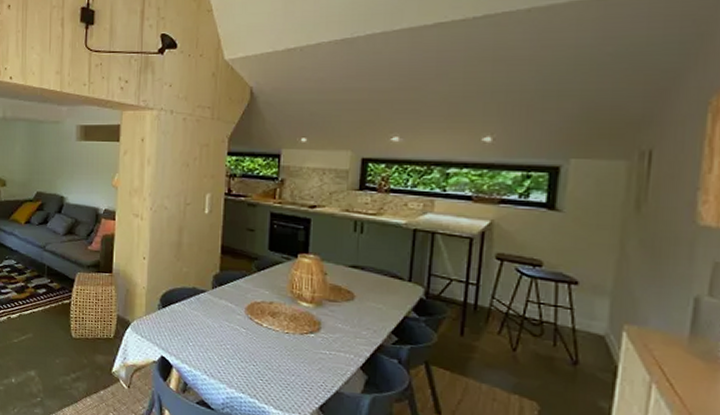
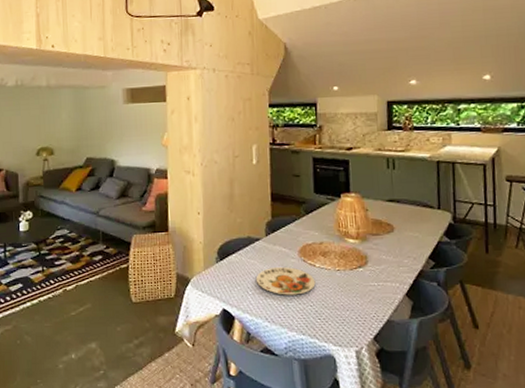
plate: none [197,321,261,353] -> present [255,267,316,295]

